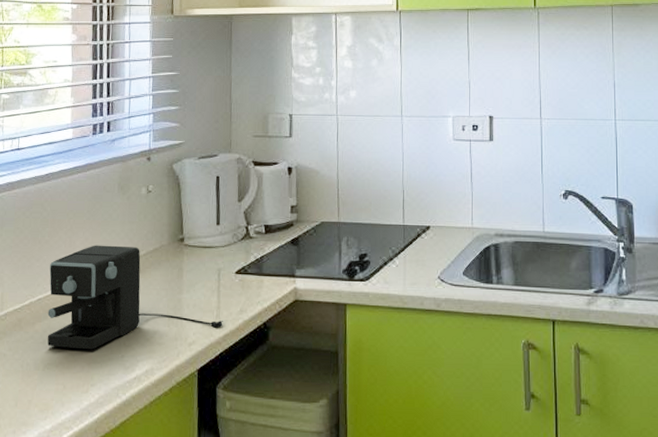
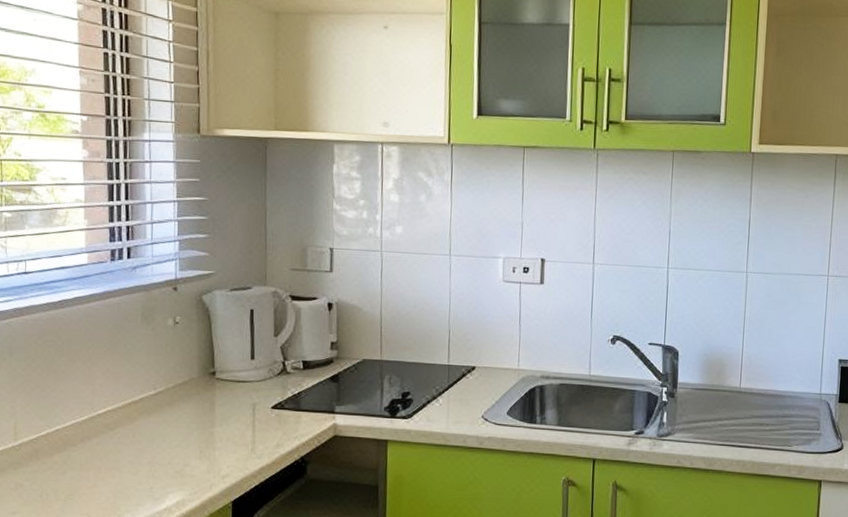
coffee maker: present [47,245,223,350] -> none [67,376,259,481]

